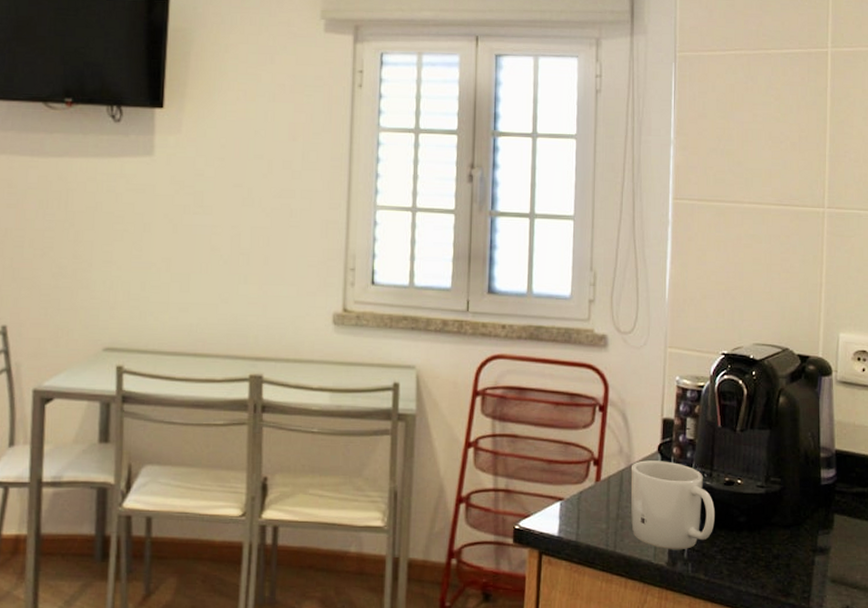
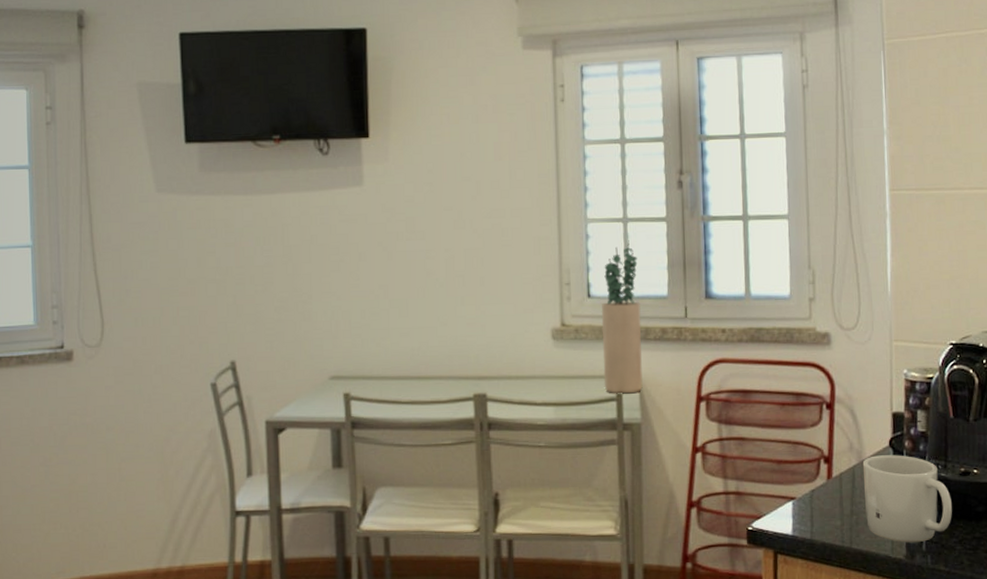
vase: none [381,230,424,384] -> present [601,240,643,394]

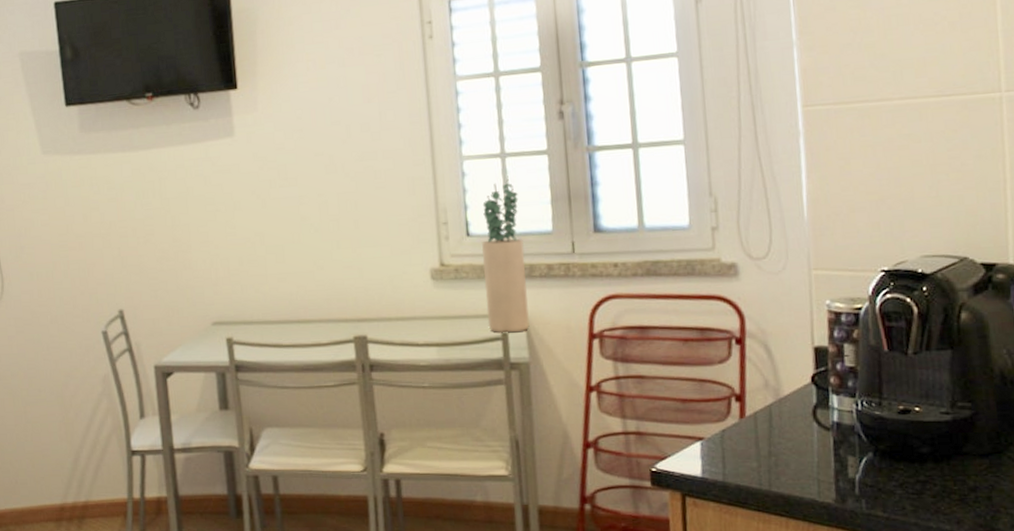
mug: present [862,455,953,543] -> none [780,392,891,487]

